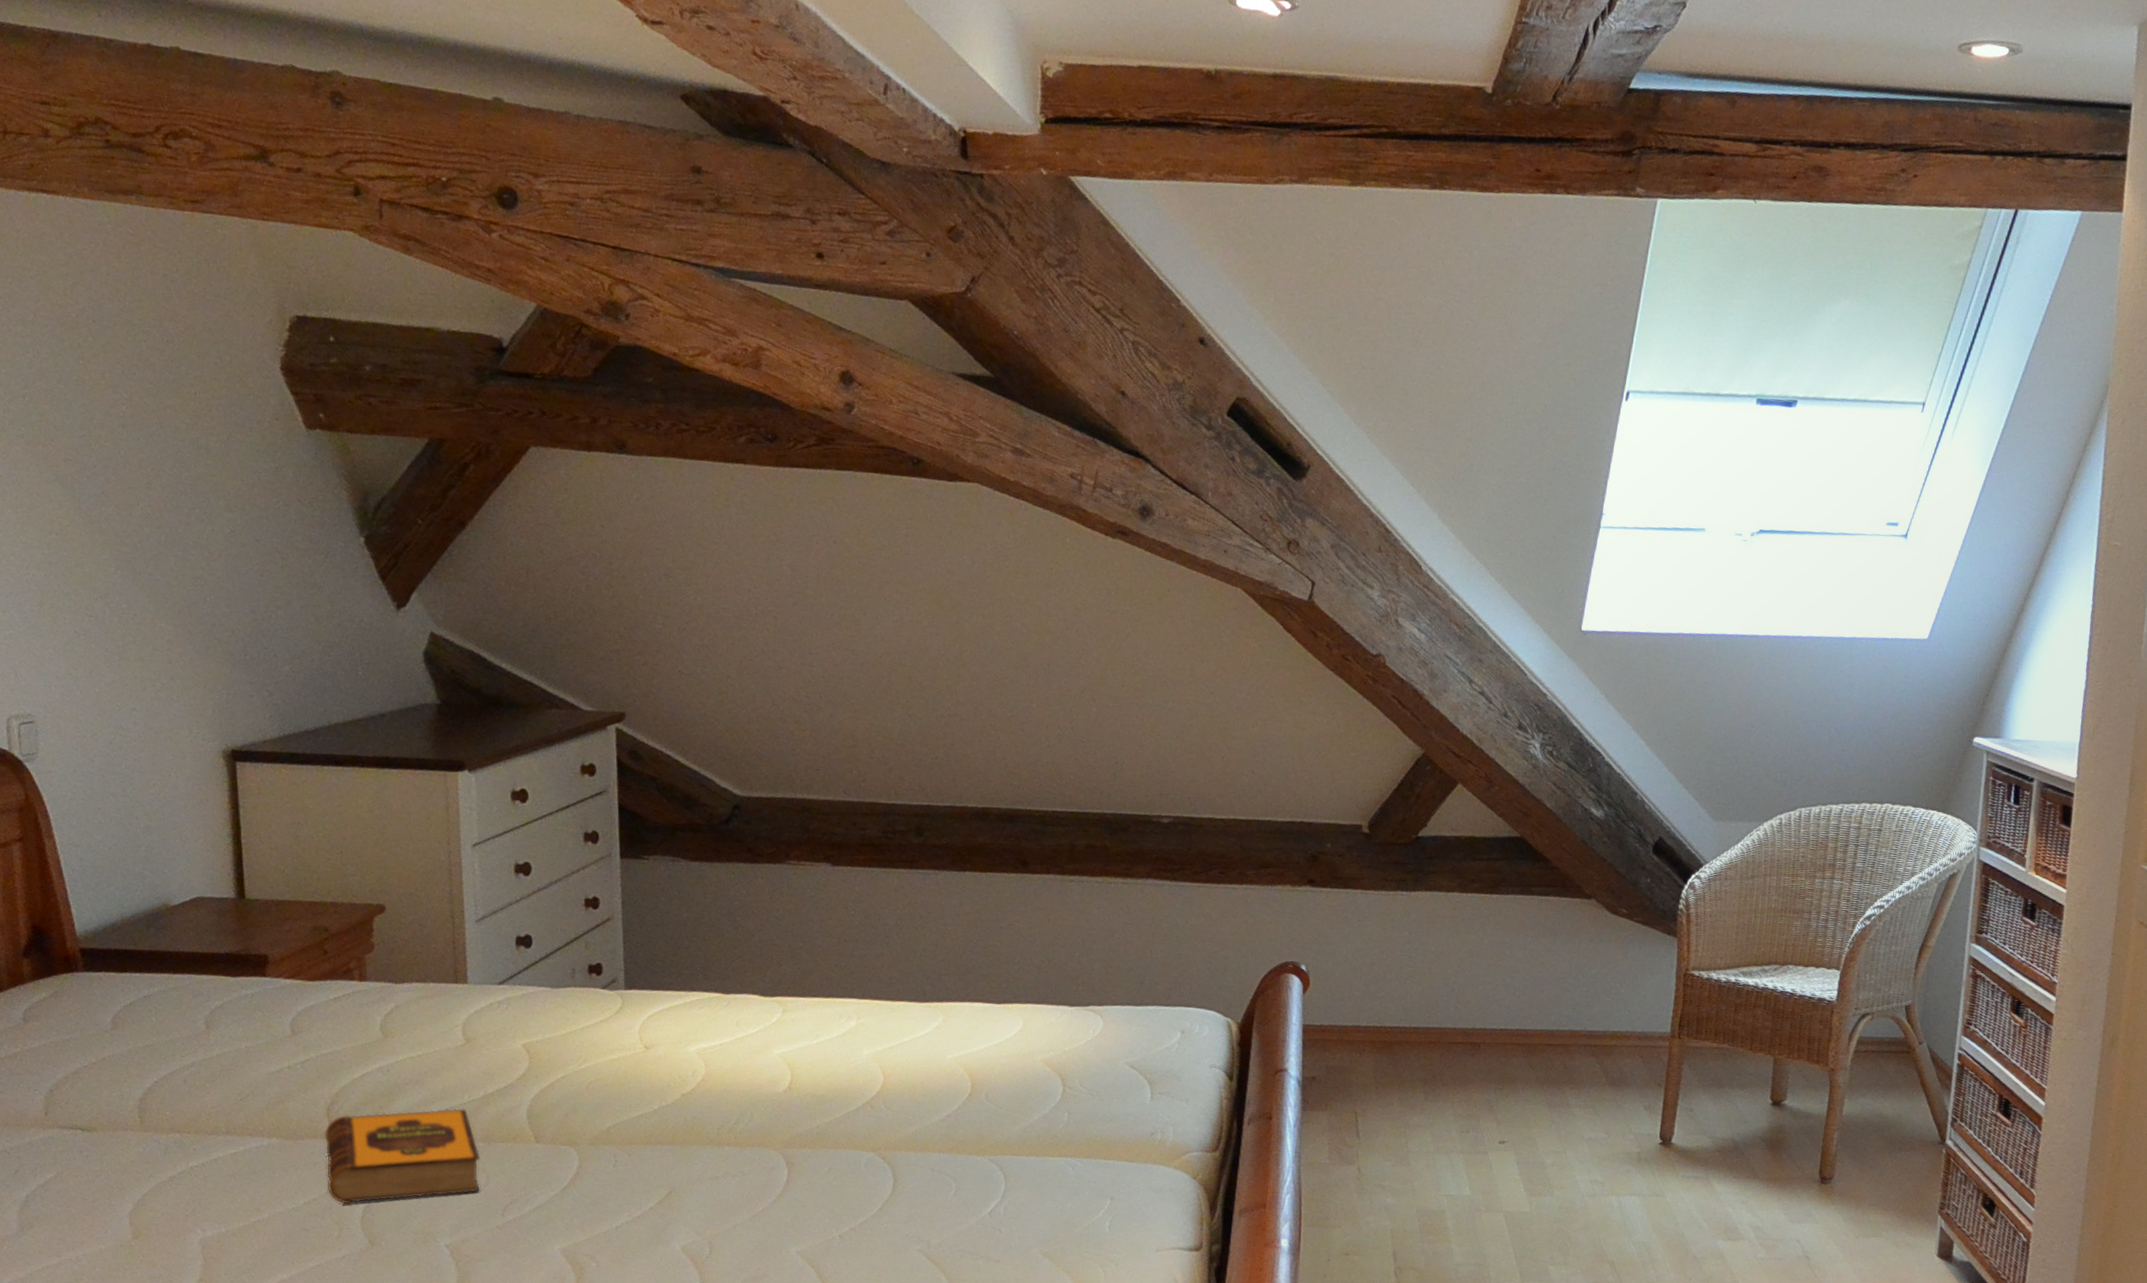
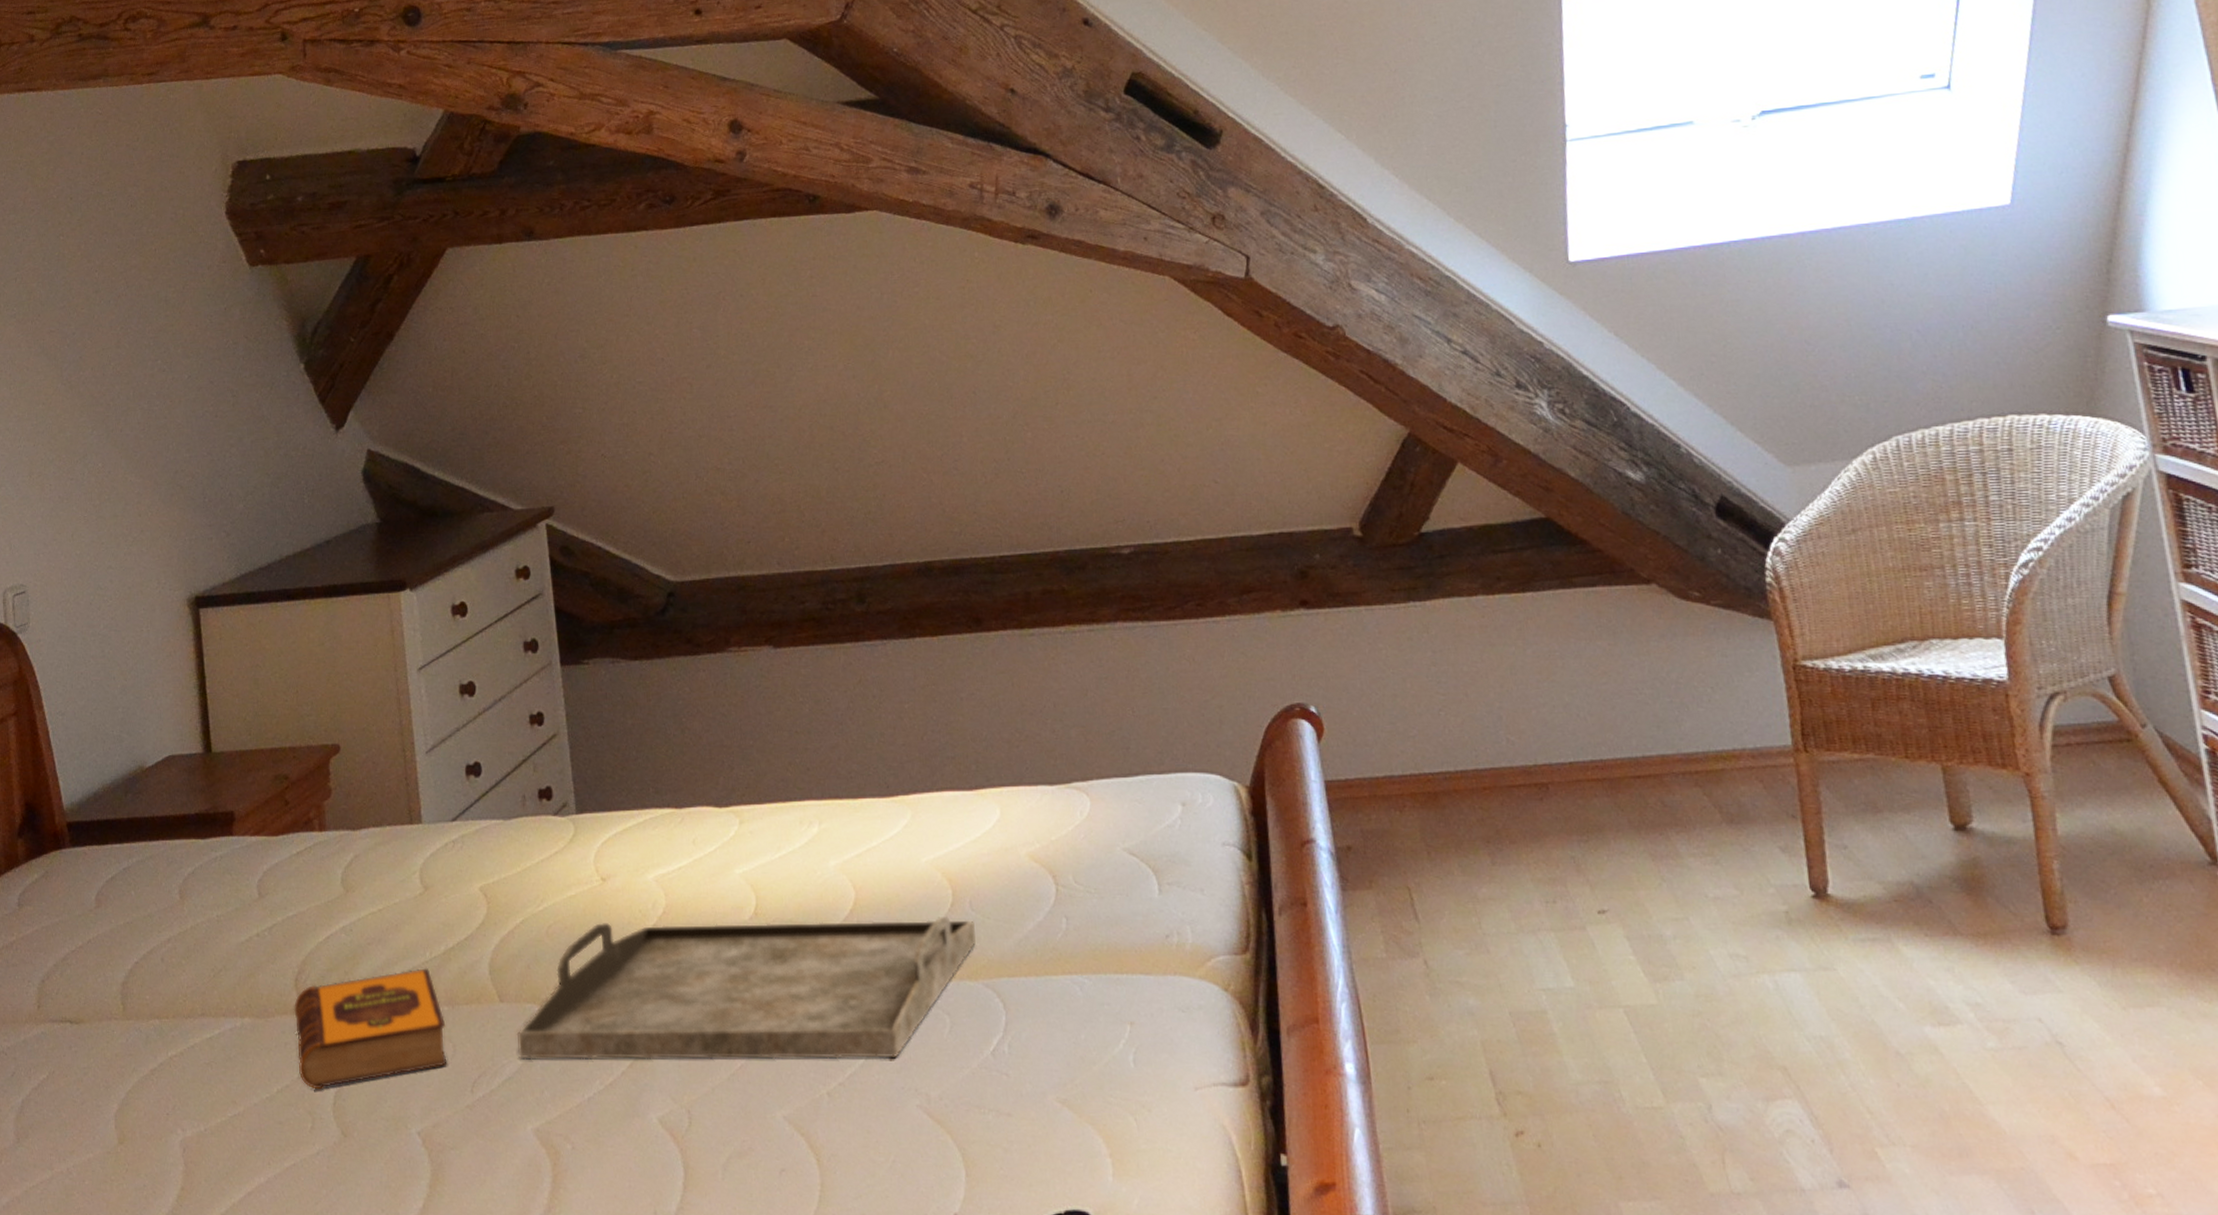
serving tray: none [550,1083,988,1212] -> present [516,916,977,1060]

